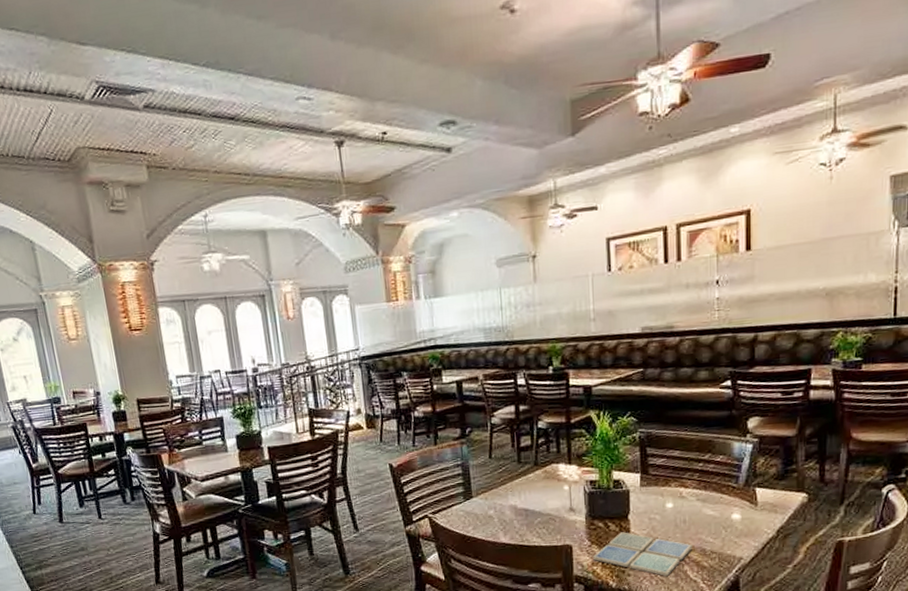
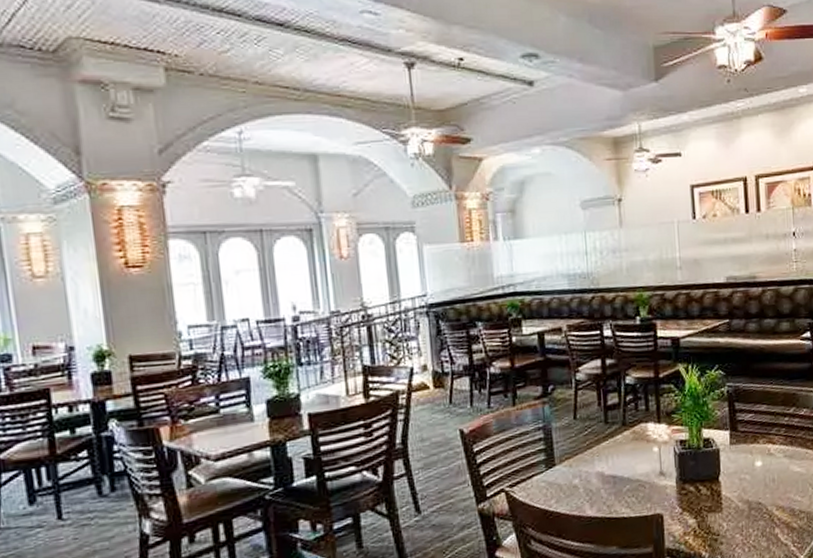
drink coaster: present [593,532,692,577] -> none [685,495,782,543]

